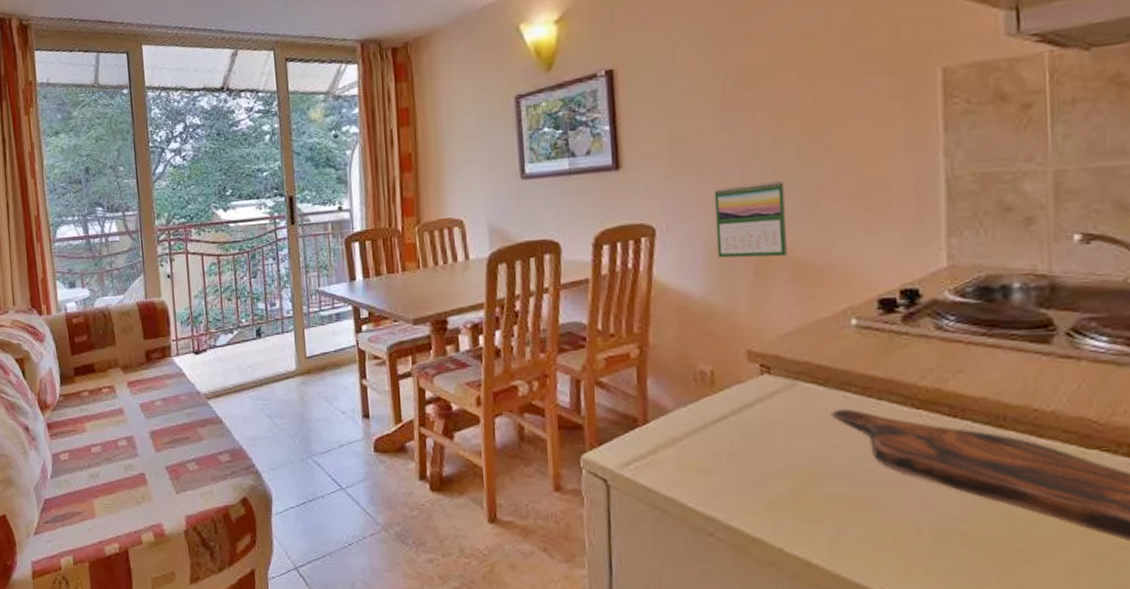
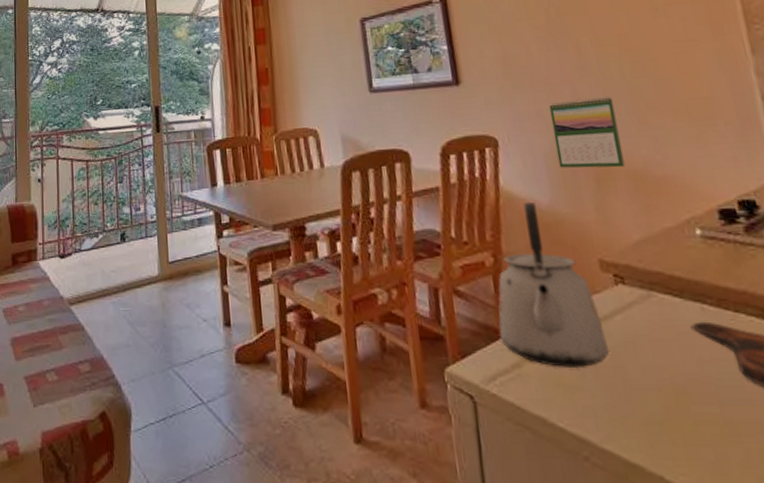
kettle: none [638,294,747,454] -> present [498,203,610,369]

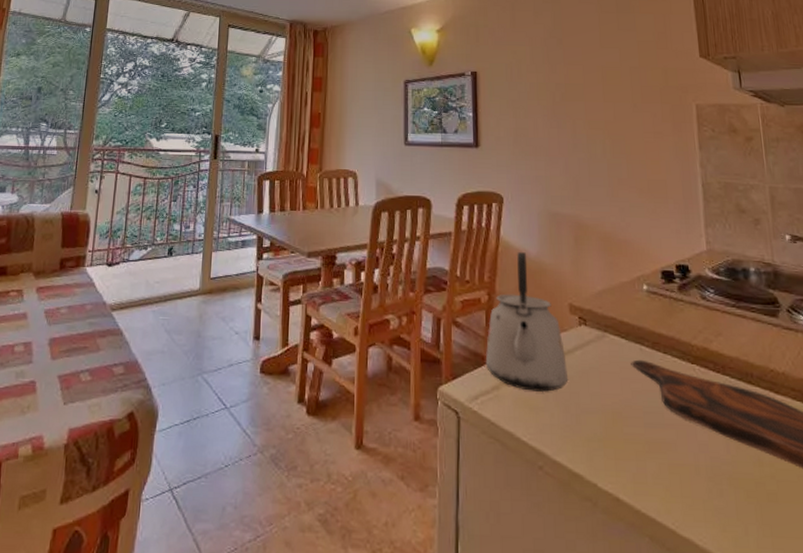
calendar: present [549,97,625,168] -> none [546,170,598,230]

